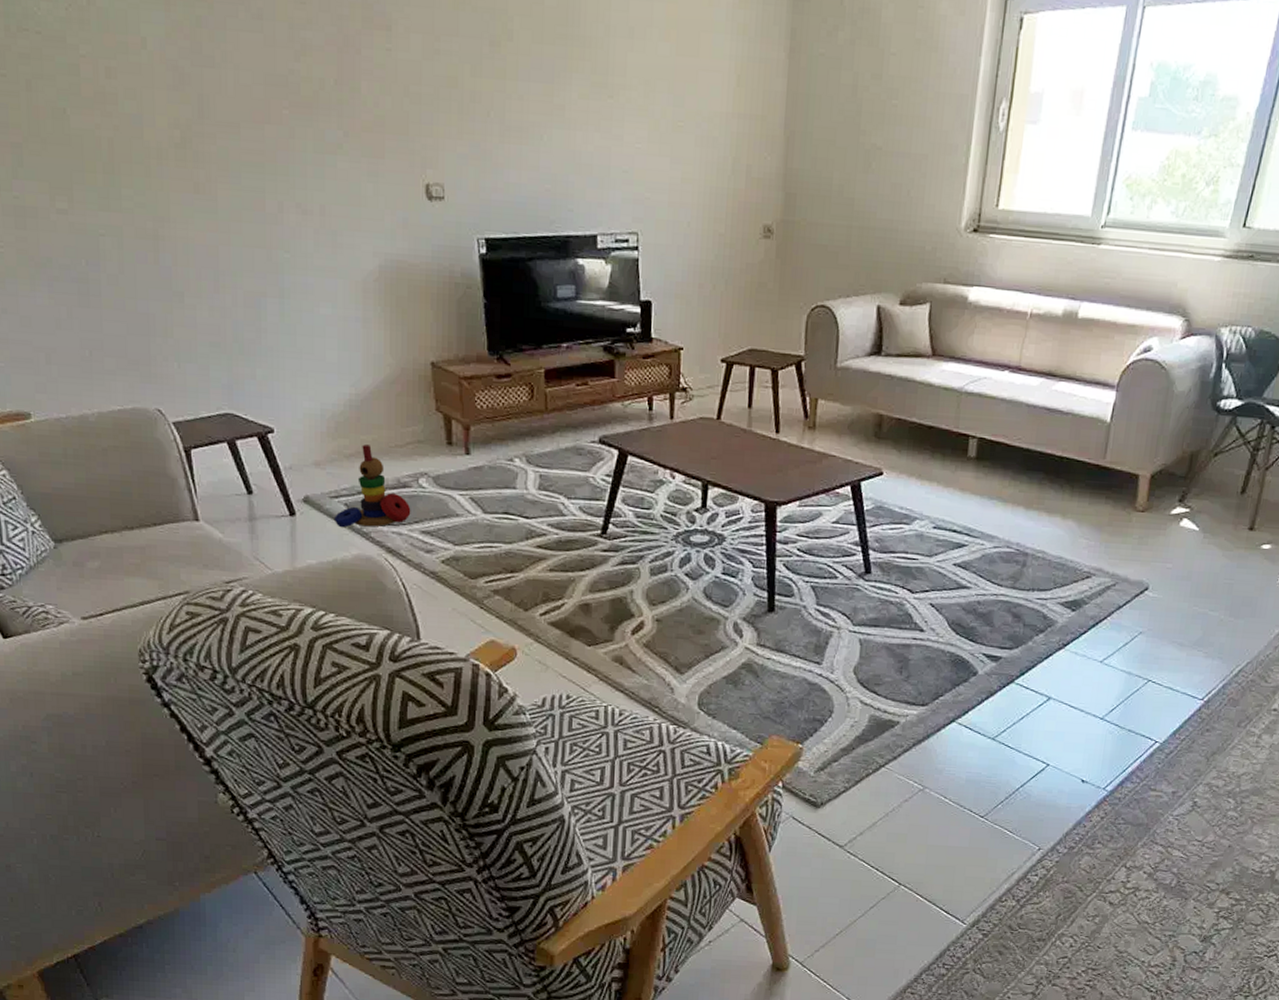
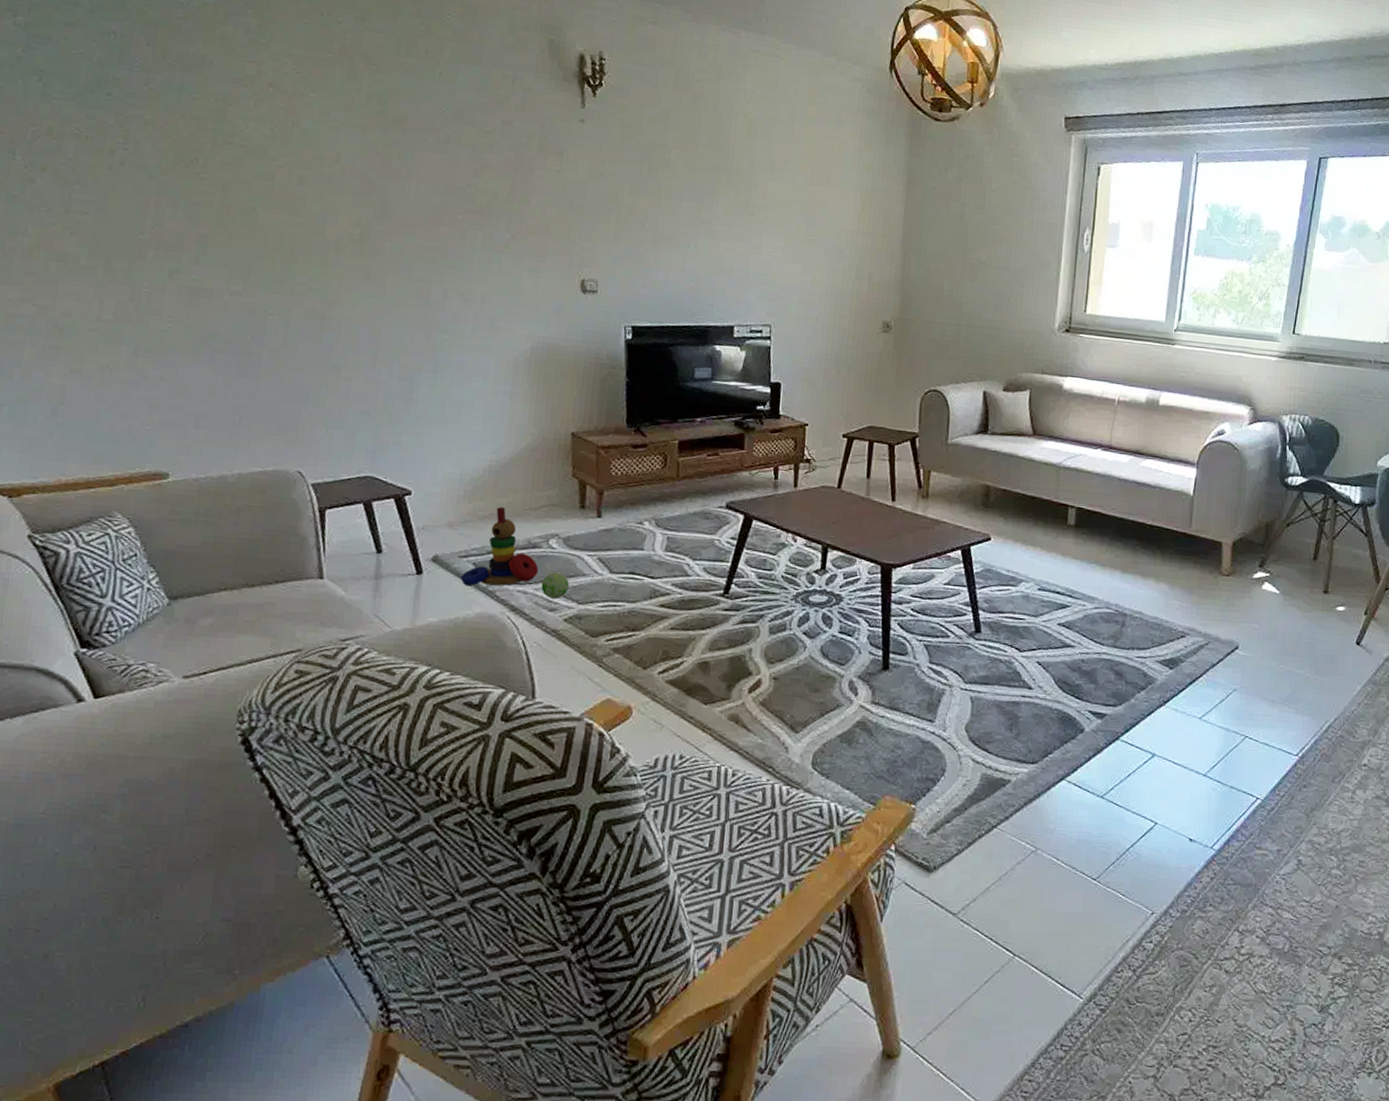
decorative ball: none [415,513,443,541] -> present [541,572,569,599]

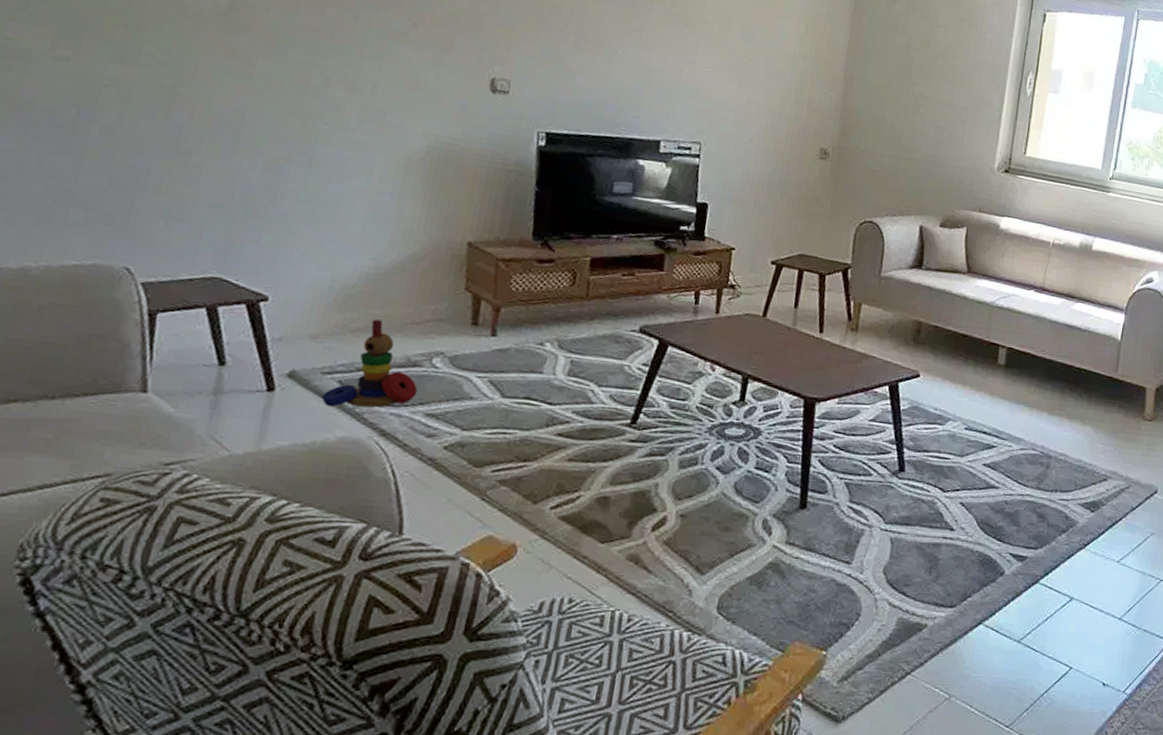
decorative ball: present [541,572,569,599] -> none [418,394,453,424]

